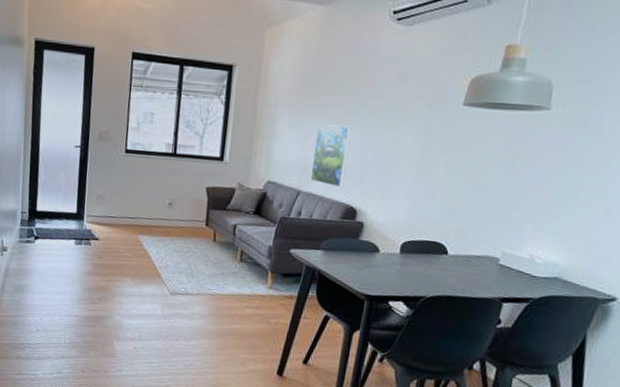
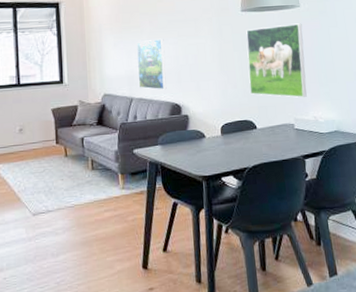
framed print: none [450,129,547,230] -> present [246,23,307,98]

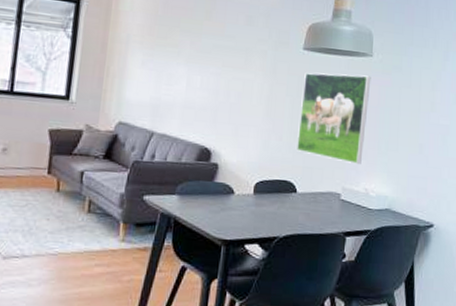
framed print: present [137,38,167,90] -> none [163,64,205,129]

